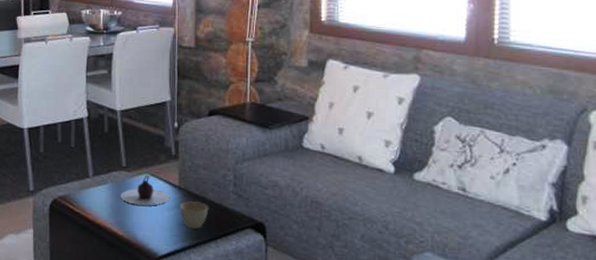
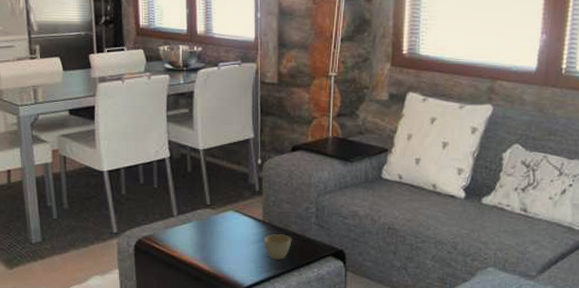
teapot: present [120,175,170,206] -> none [205,211,255,241]

